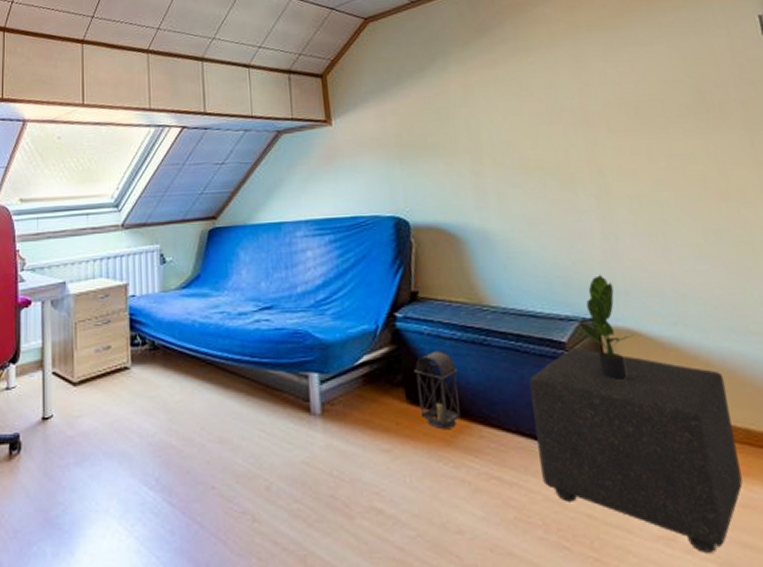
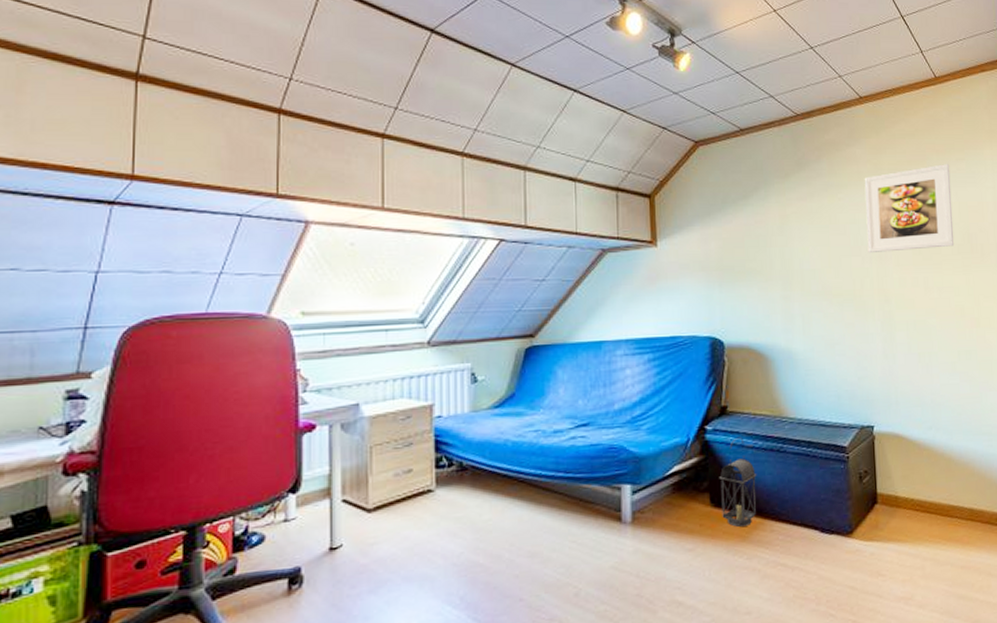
ottoman: present [529,348,743,553] -> none [815,451,964,606]
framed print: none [557,14,683,119] -> present [864,164,955,252]
potted plant: present [574,275,633,380] -> none [854,389,899,476]

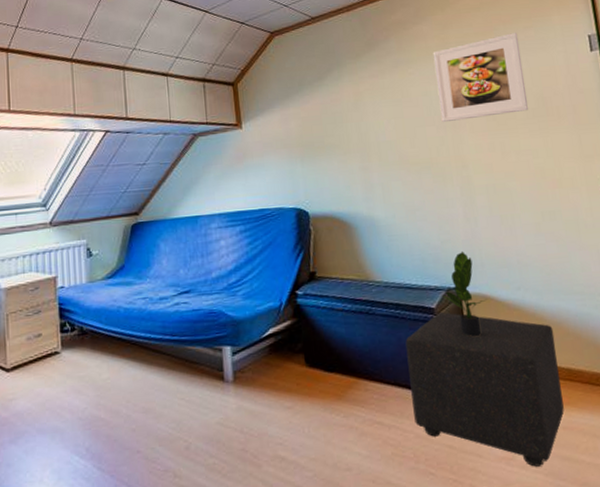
lantern: present [719,437,757,527] -> none [312,300,350,386]
ottoman: none [815,451,964,606] -> present [405,312,564,467]
potted plant: none [854,389,899,476] -> present [441,252,487,336]

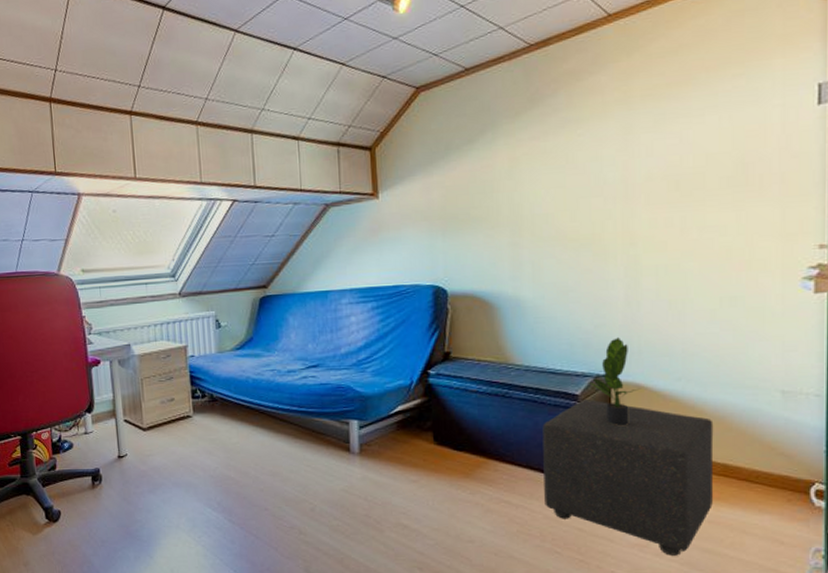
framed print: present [432,33,529,122] -> none [610,82,724,192]

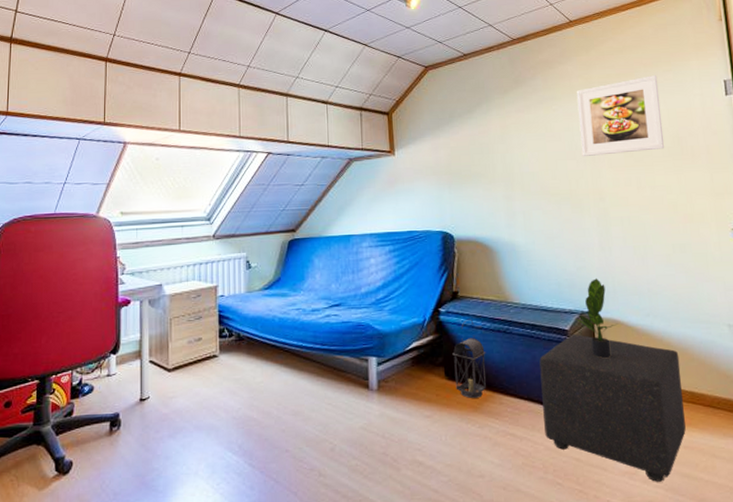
lantern: none [442,381,481,464] -> present [452,318,486,398]
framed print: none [610,82,724,192] -> present [576,75,665,156]

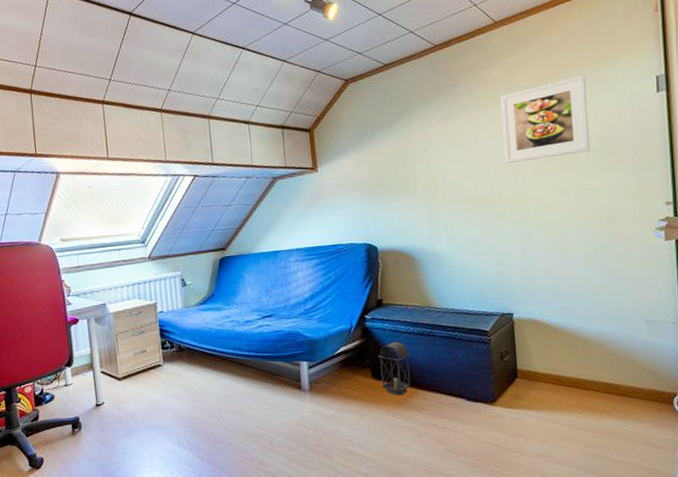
ottoman: present [539,334,686,482] -> none [461,334,600,463]
potted plant: present [575,278,617,358] -> none [495,282,537,355]

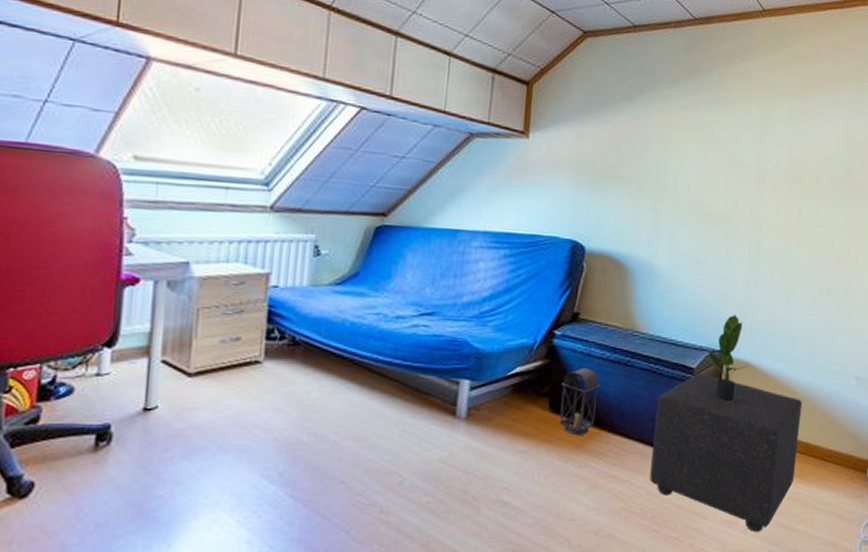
ottoman: none [461,334,600,463] -> present [649,373,803,532]
potted plant: none [495,282,537,355] -> present [704,315,747,401]
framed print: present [500,75,591,163] -> none [746,93,843,180]

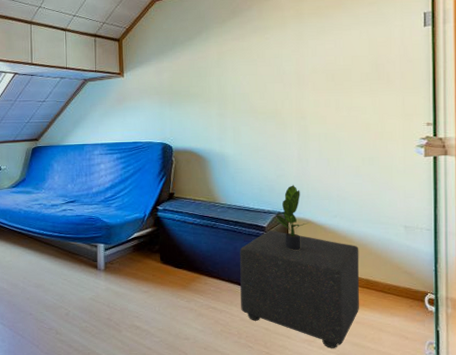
lantern: present [559,345,600,435] -> none [167,215,195,279]

